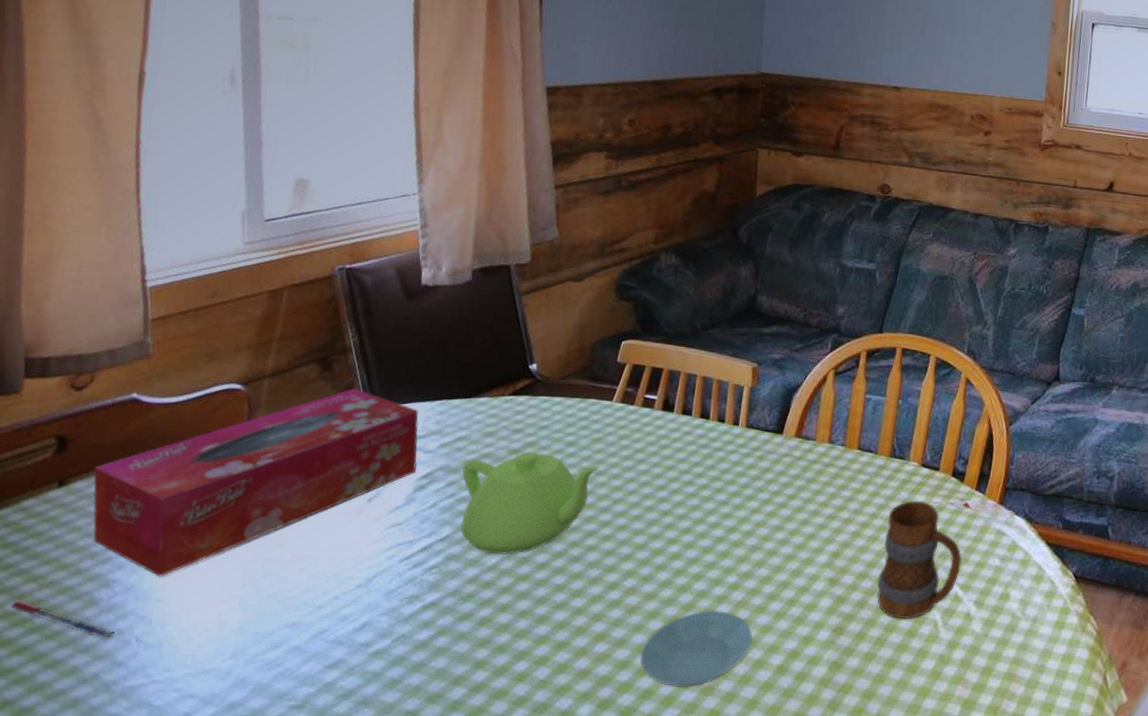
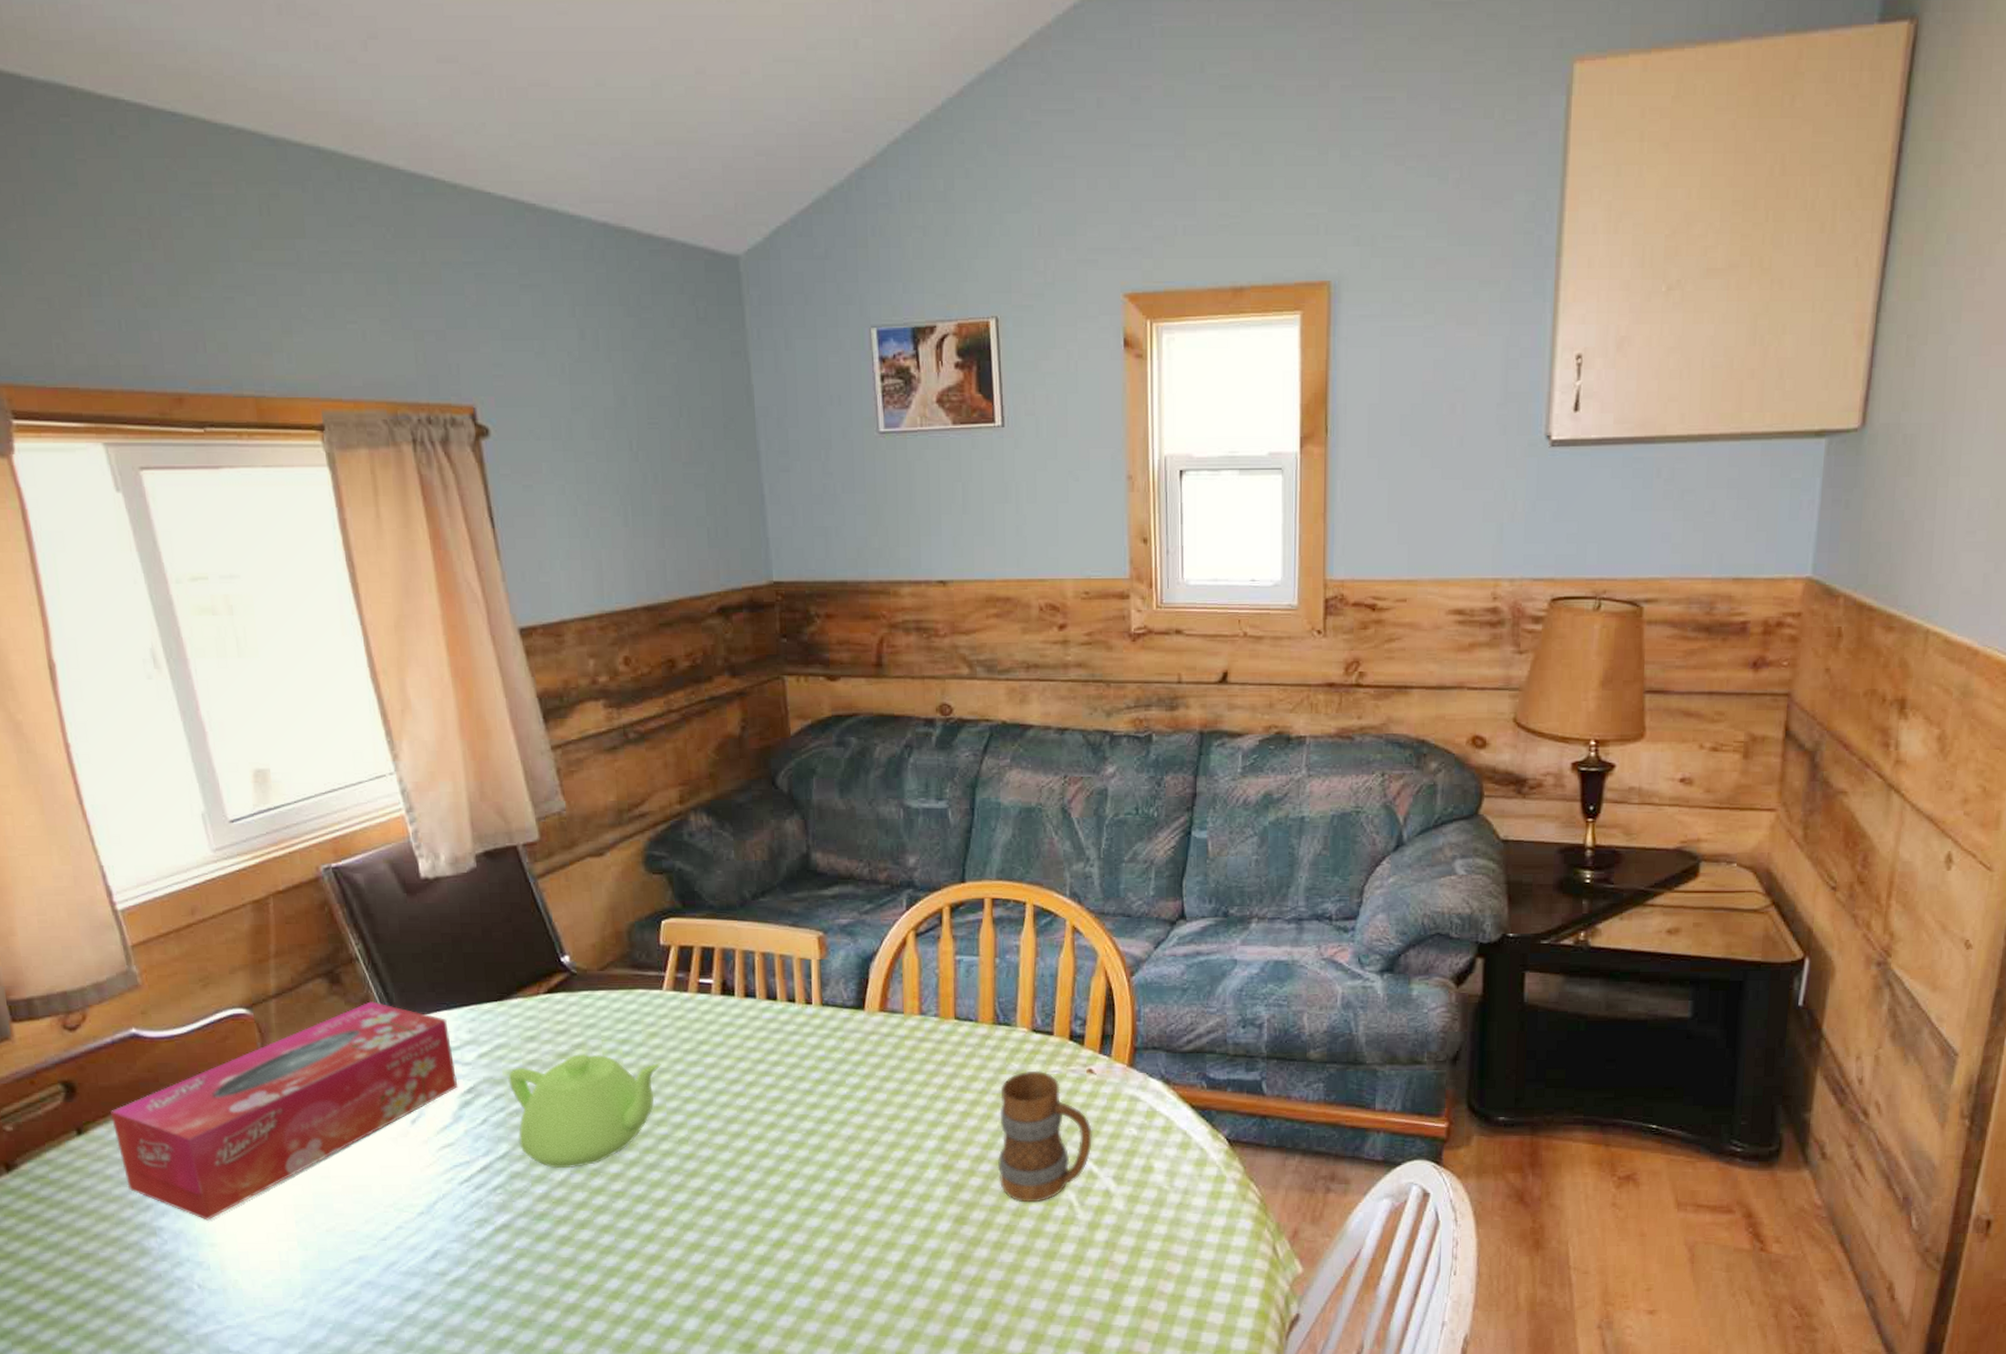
pen: present [11,600,115,639] -> none [60,1256,175,1288]
saucer: present [639,610,753,688] -> none [742,1209,864,1294]

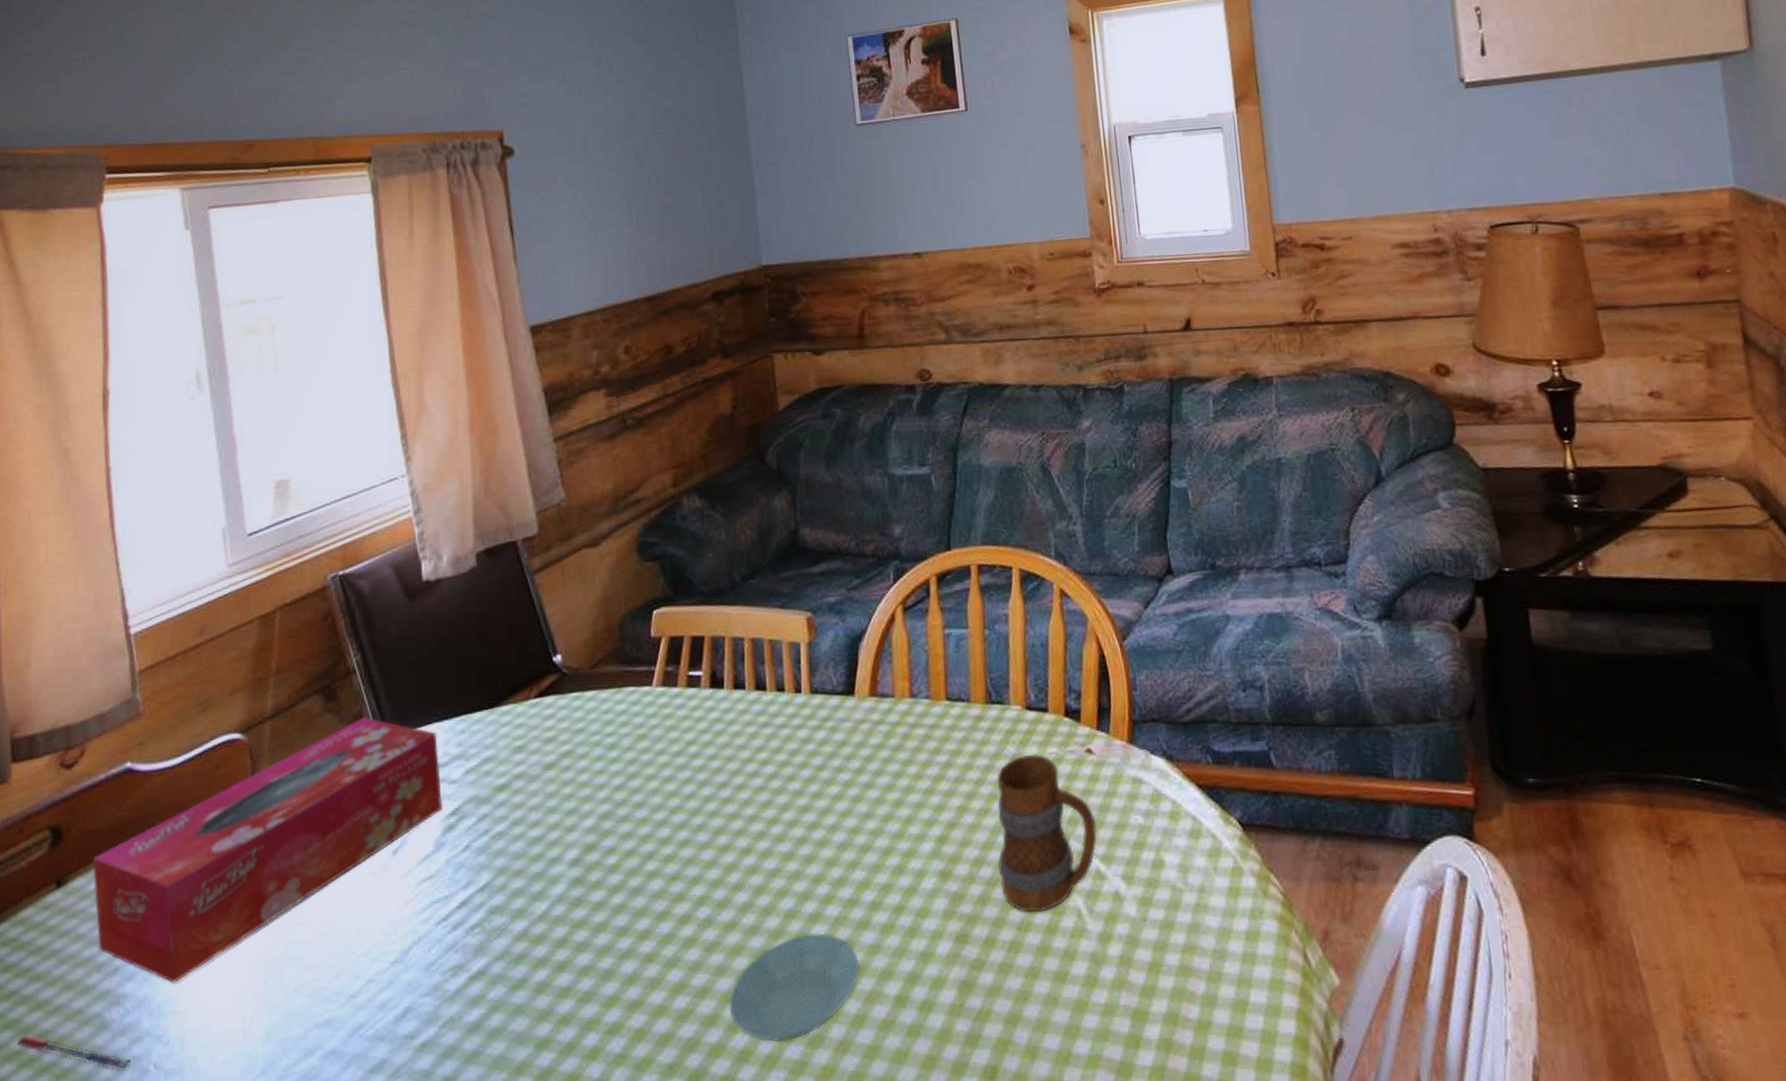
pen: none [60,1256,175,1288] -> present [16,1034,131,1071]
teapot: present [508,1053,661,1169] -> none [494,762,649,900]
saucer: none [742,1209,864,1294] -> present [729,933,860,1043]

